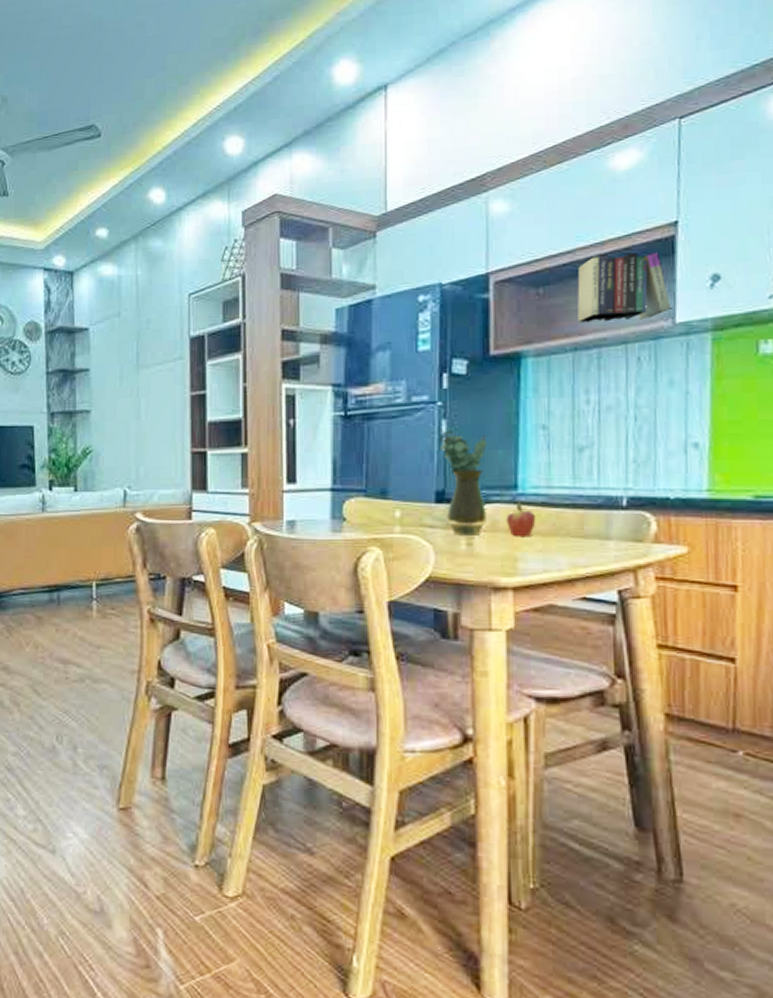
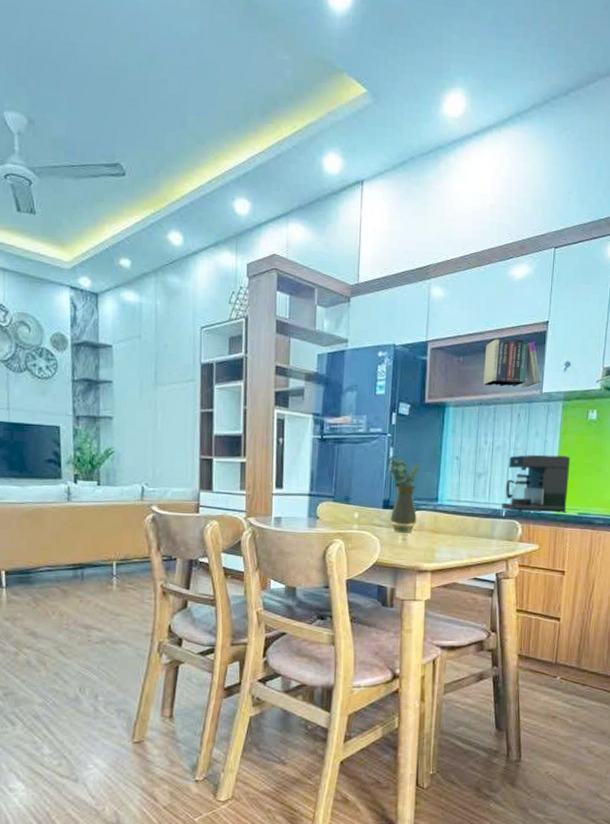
fruit: present [507,500,536,538] -> none [429,509,449,536]
coffee maker: none [619,411,733,499] -> present [501,454,571,513]

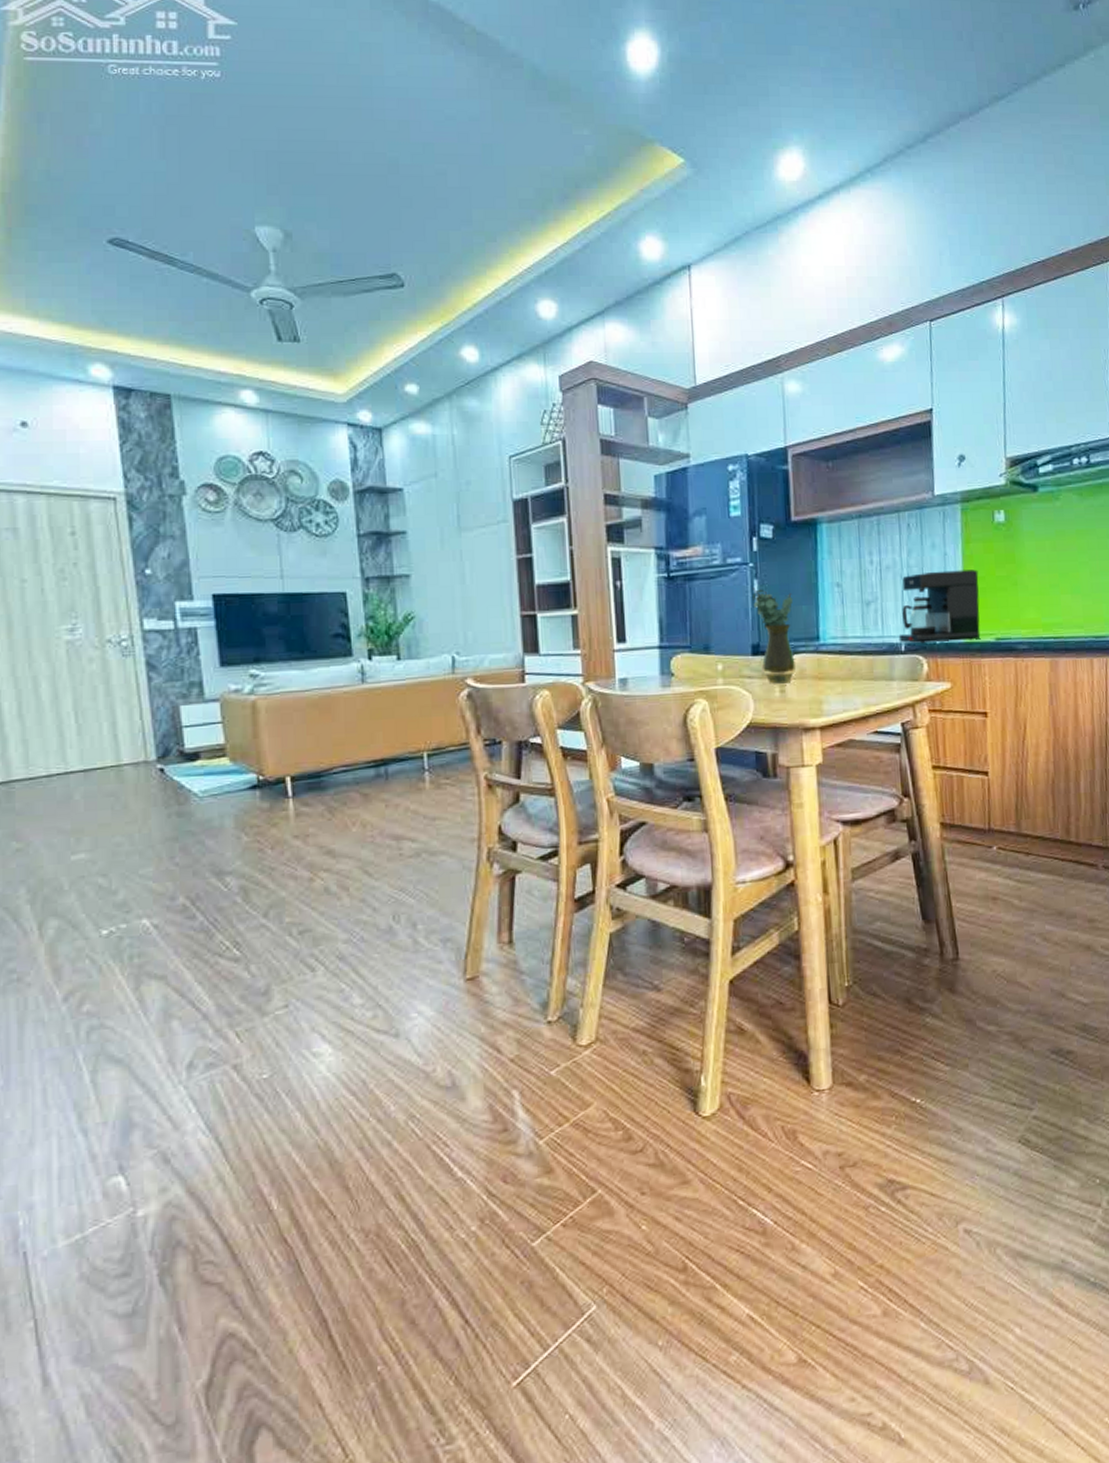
books: present [483,338,540,388] -> none [859,434,930,494]

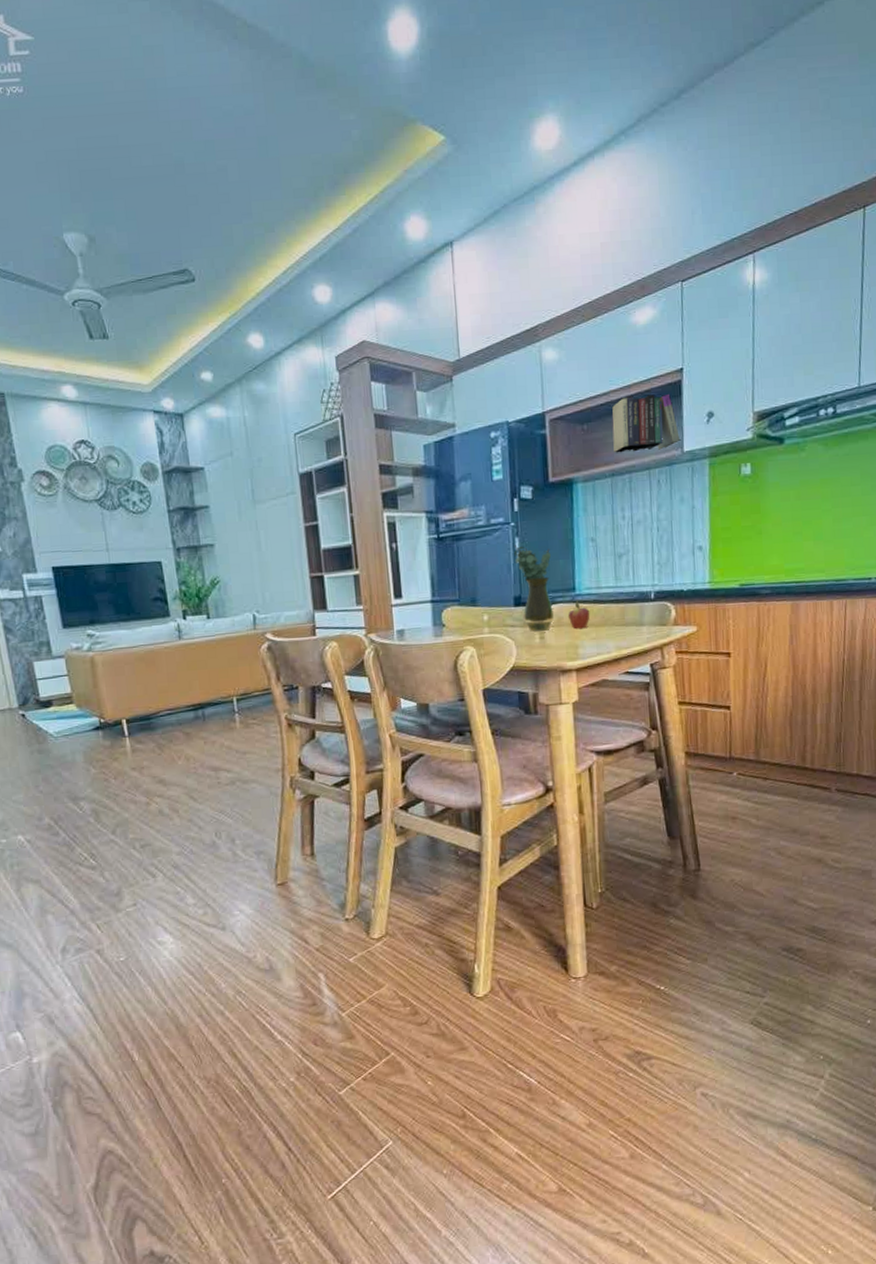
fruit: none [812,650,836,683] -> present [568,600,590,630]
books: none [859,434,930,494] -> present [612,394,680,453]
coffee maker: present [898,569,981,644] -> none [648,521,726,592]

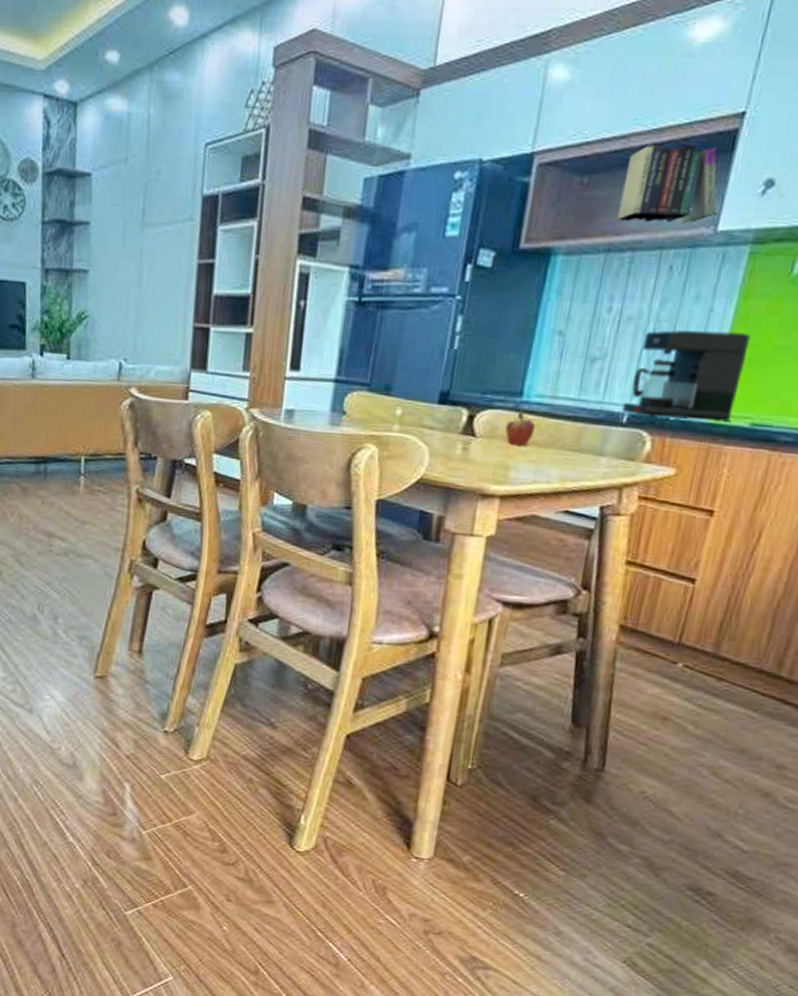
vase: present [514,545,554,632] -> none [447,325,501,442]
coffee maker: none [648,521,726,592] -> present [621,329,751,422]

